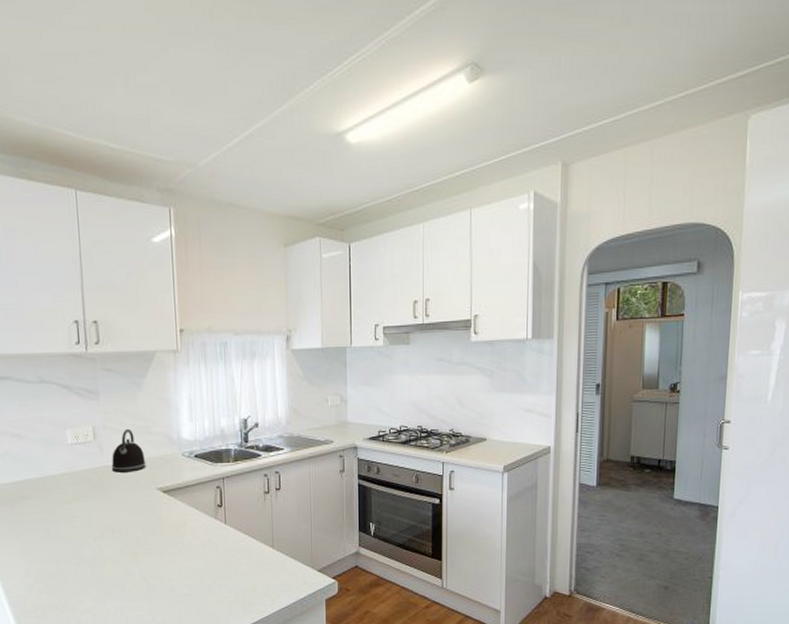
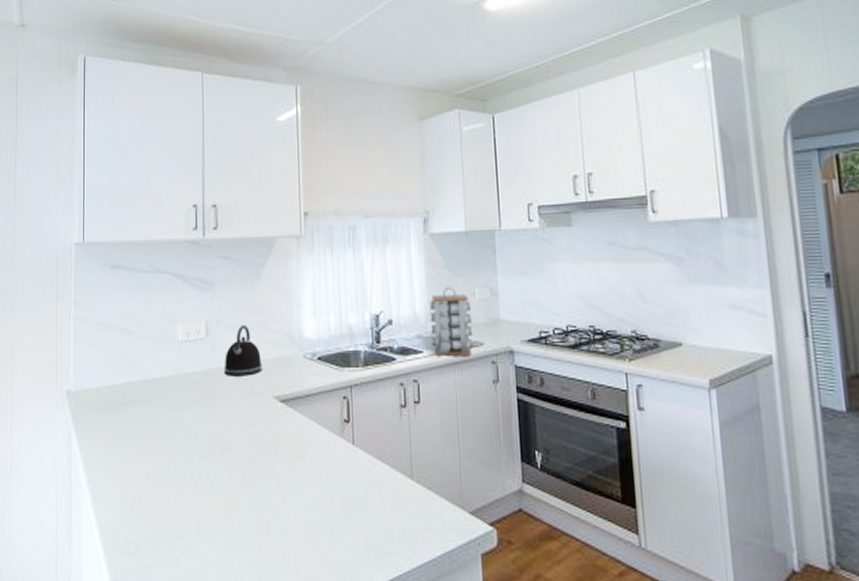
spice rack: none [290,395,326,453] -> present [430,286,474,357]

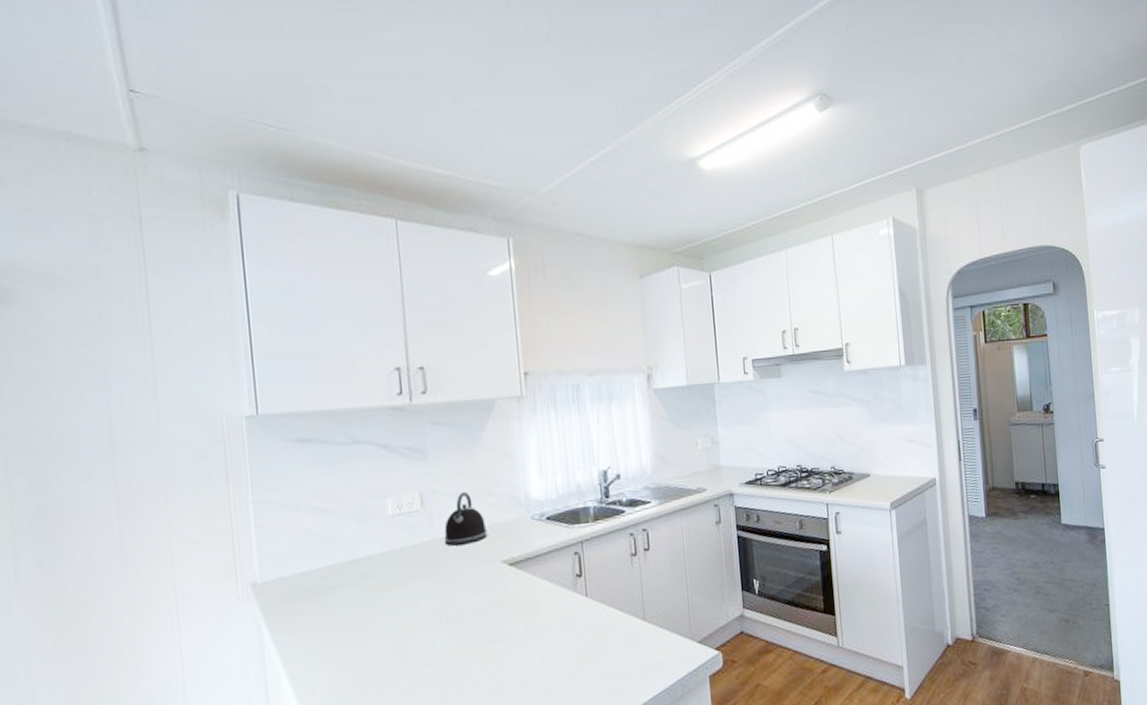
spice rack: present [430,286,474,357] -> none [655,438,698,505]

